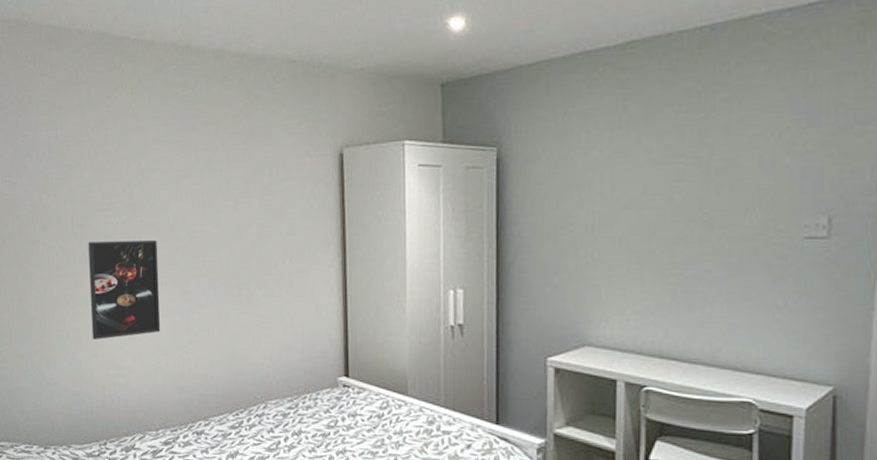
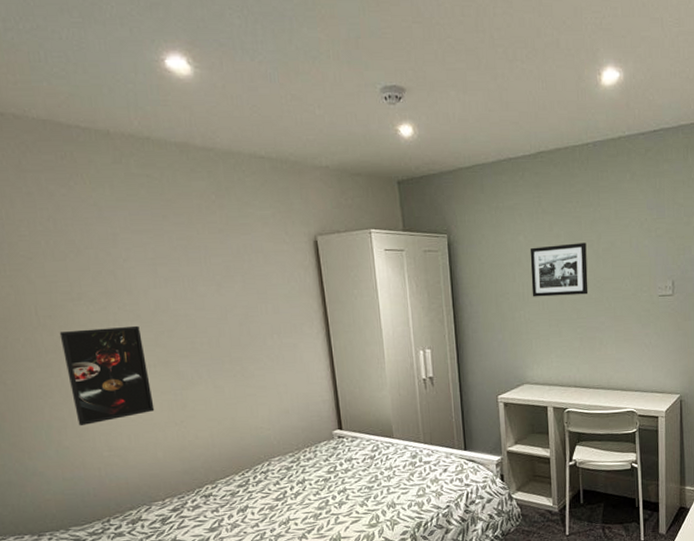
picture frame: none [605,160,691,231] -> present [529,242,589,297]

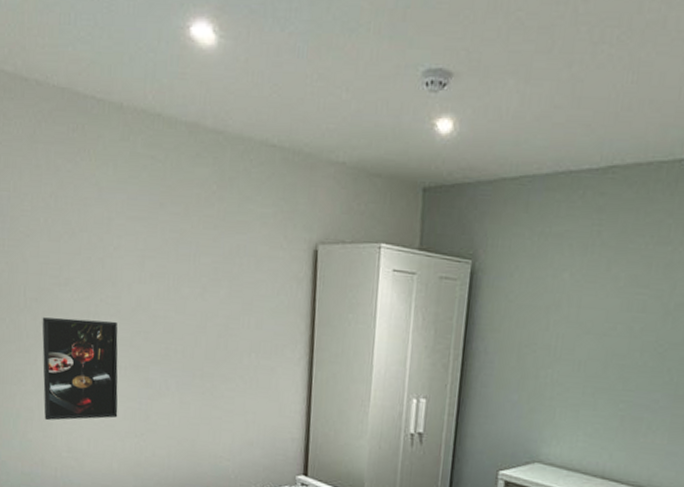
picture frame: present [529,242,589,297] -> none [566,289,654,361]

